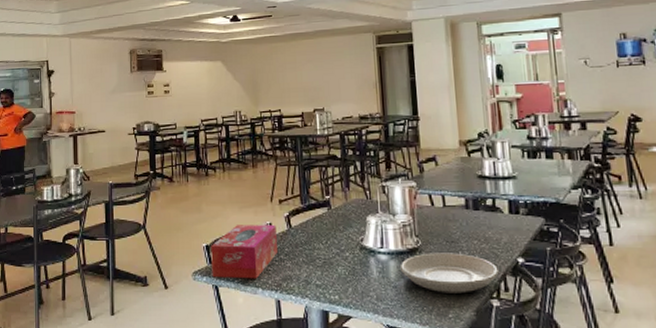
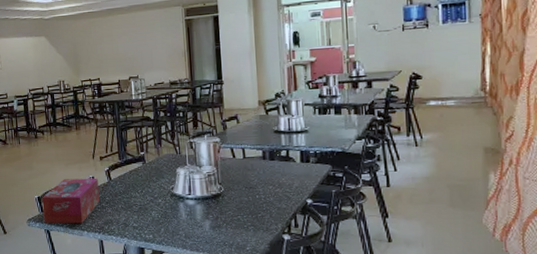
plate: present [399,253,499,294] -> none [205,197,290,230]

